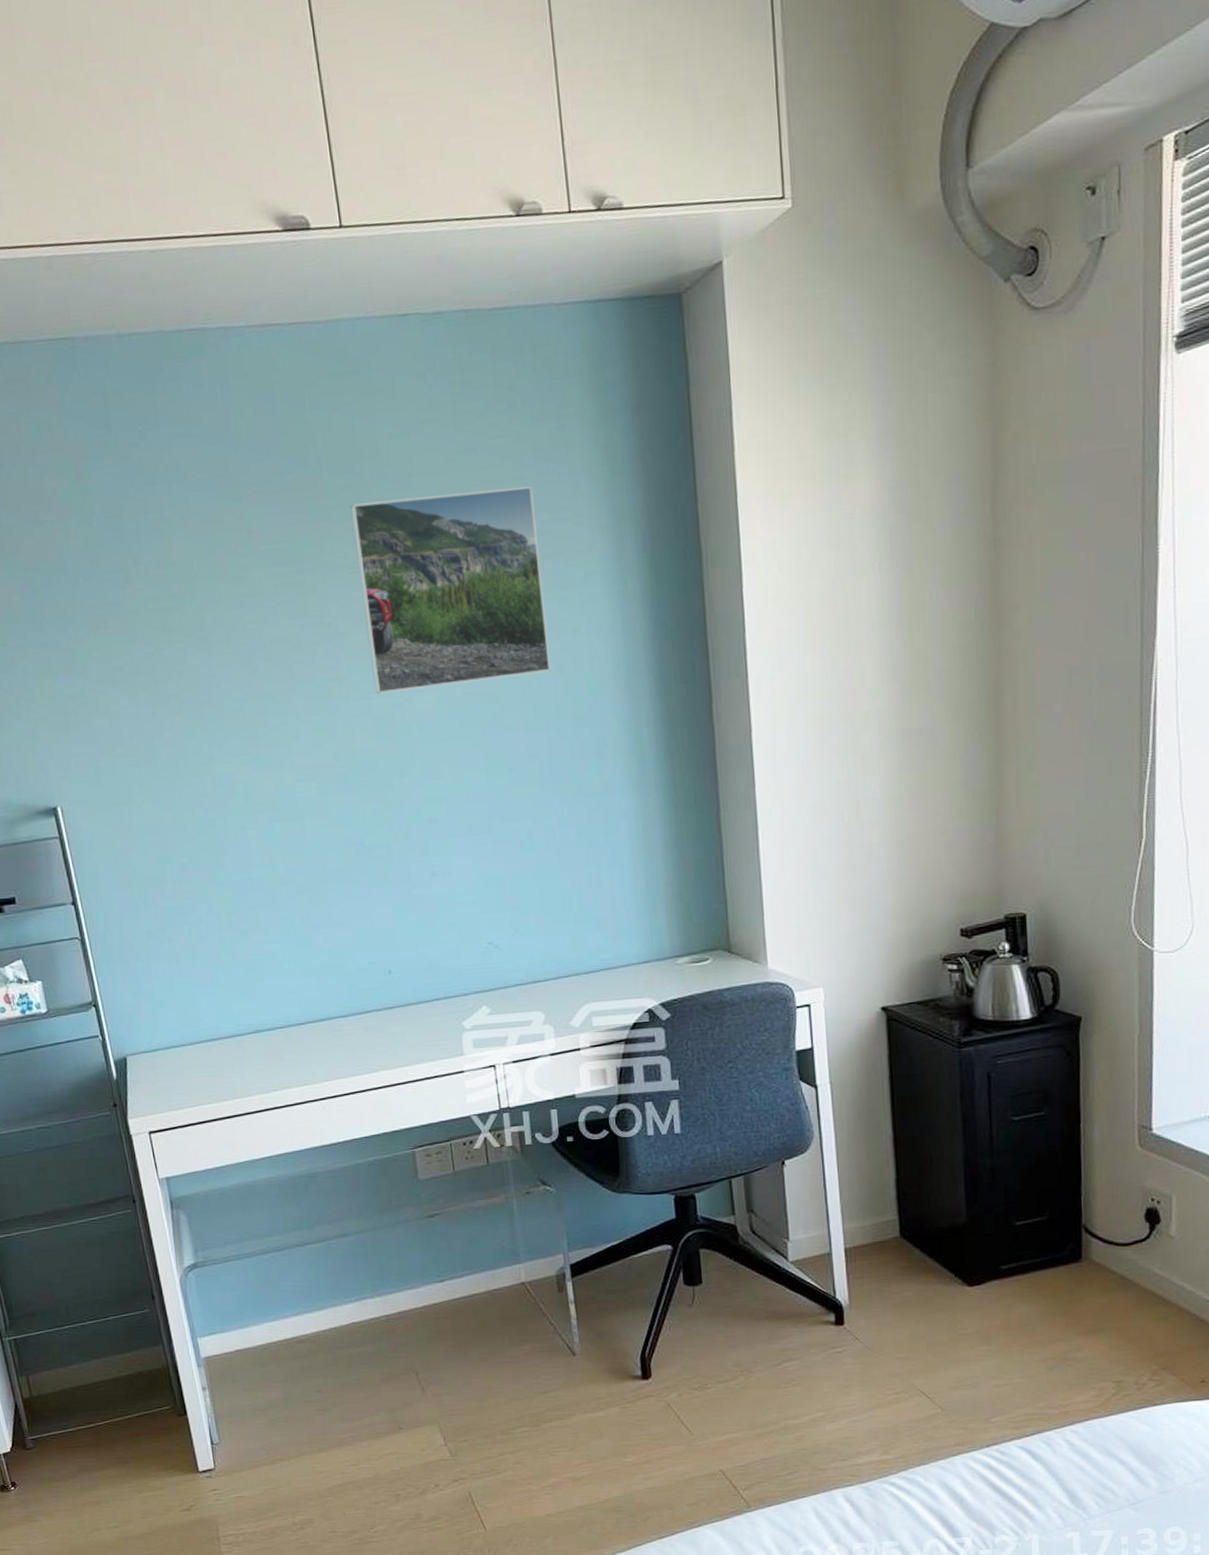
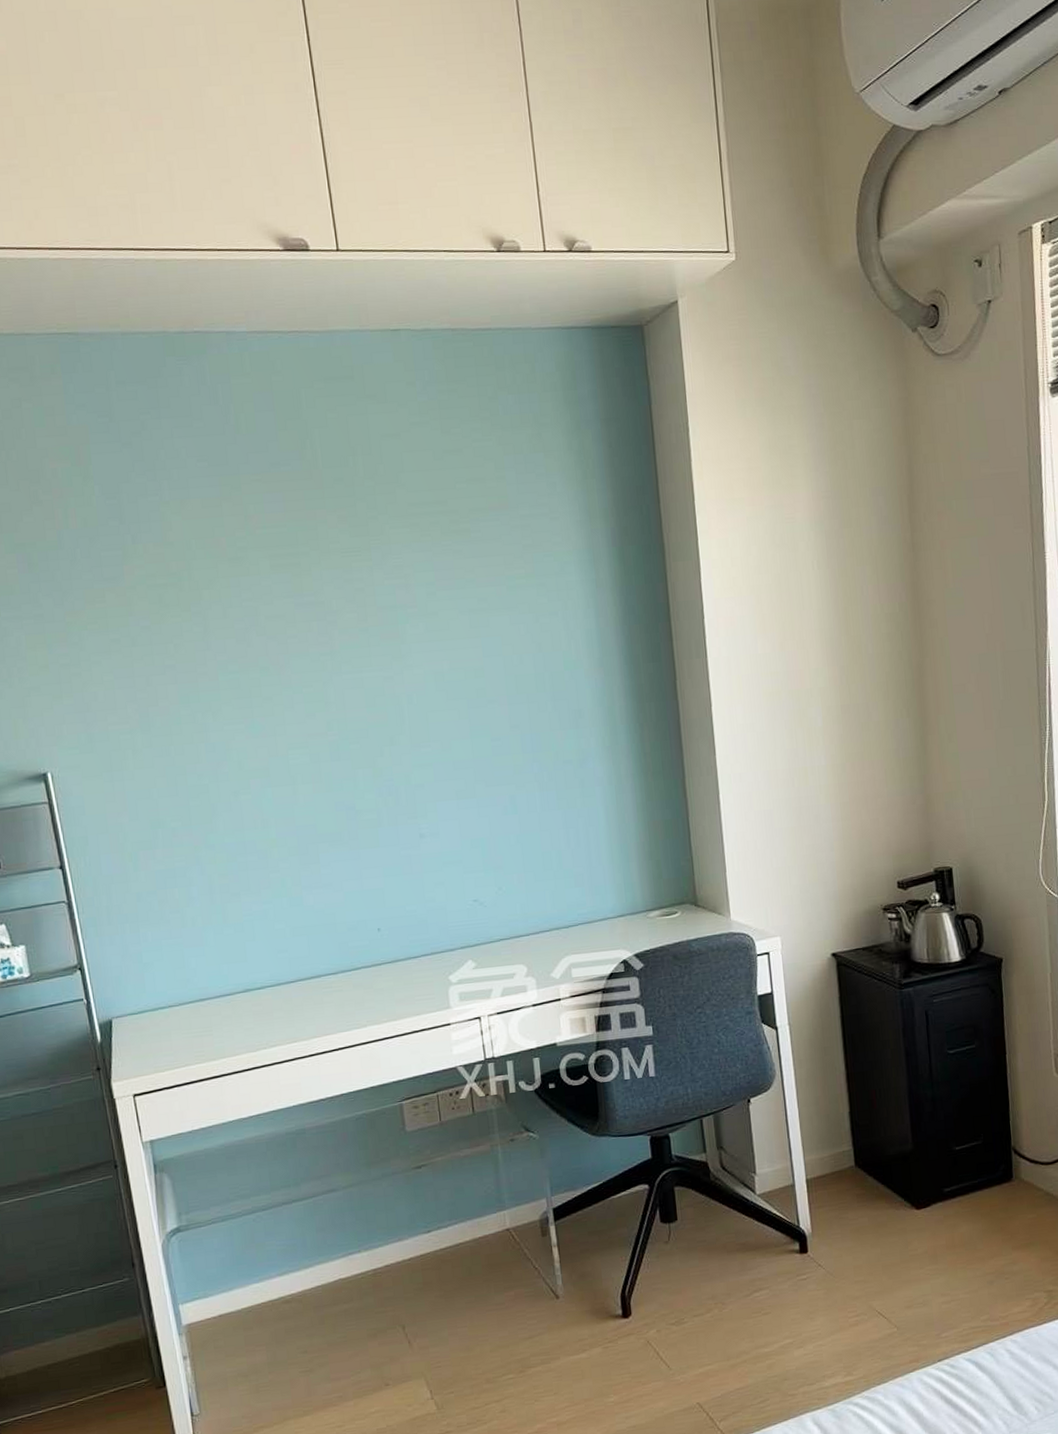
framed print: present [350,485,551,694] -> none [344,484,531,668]

